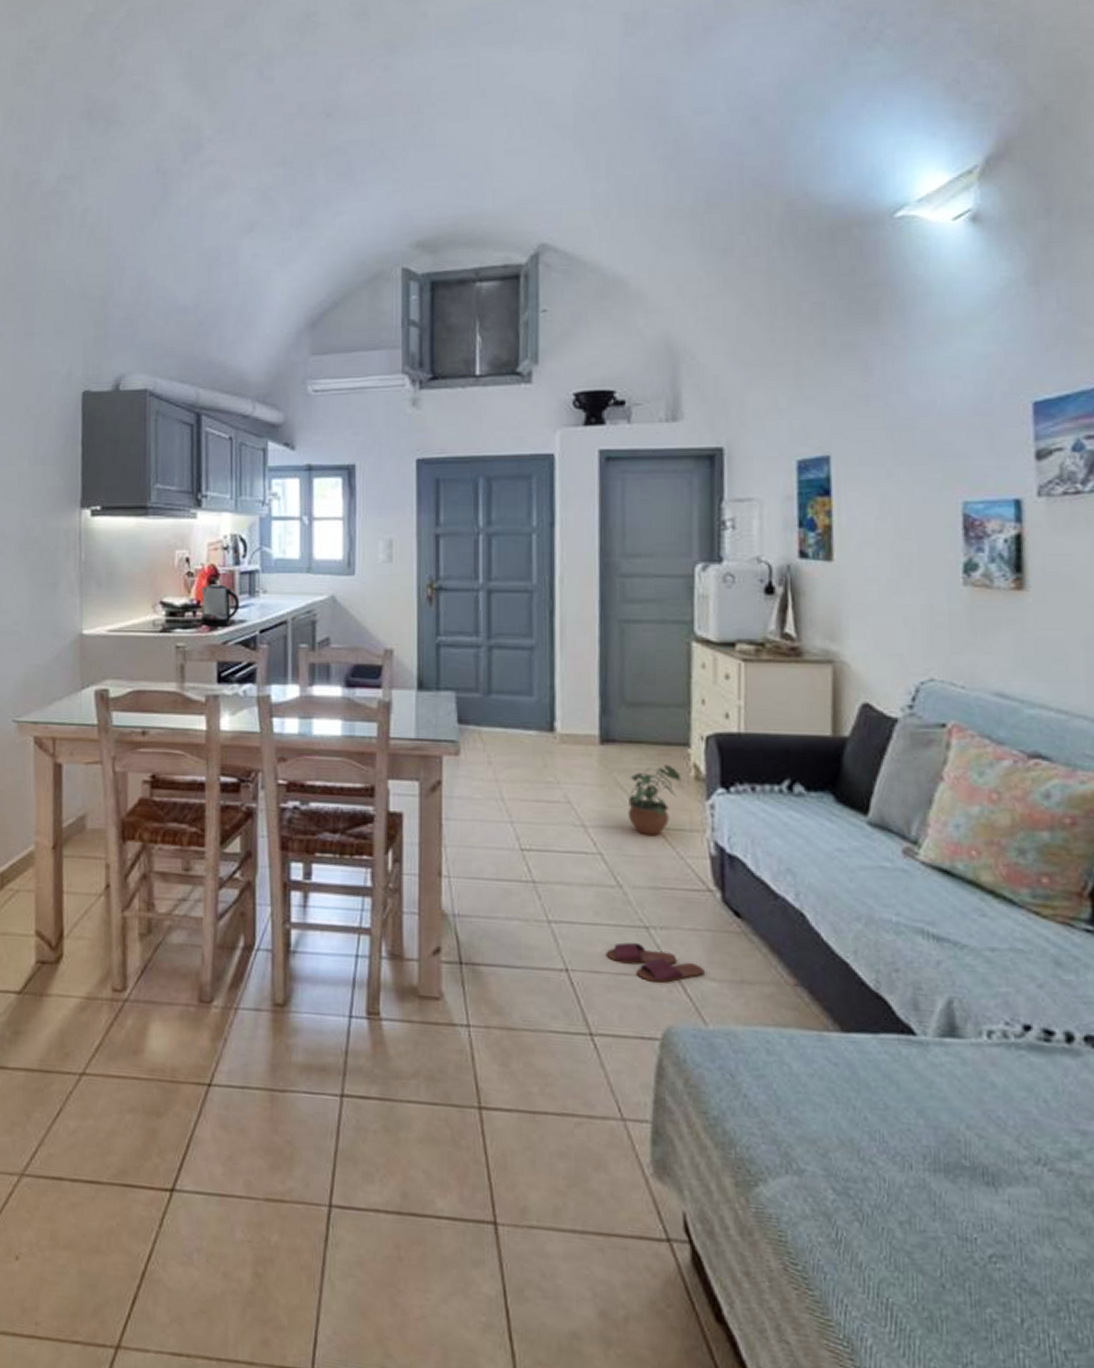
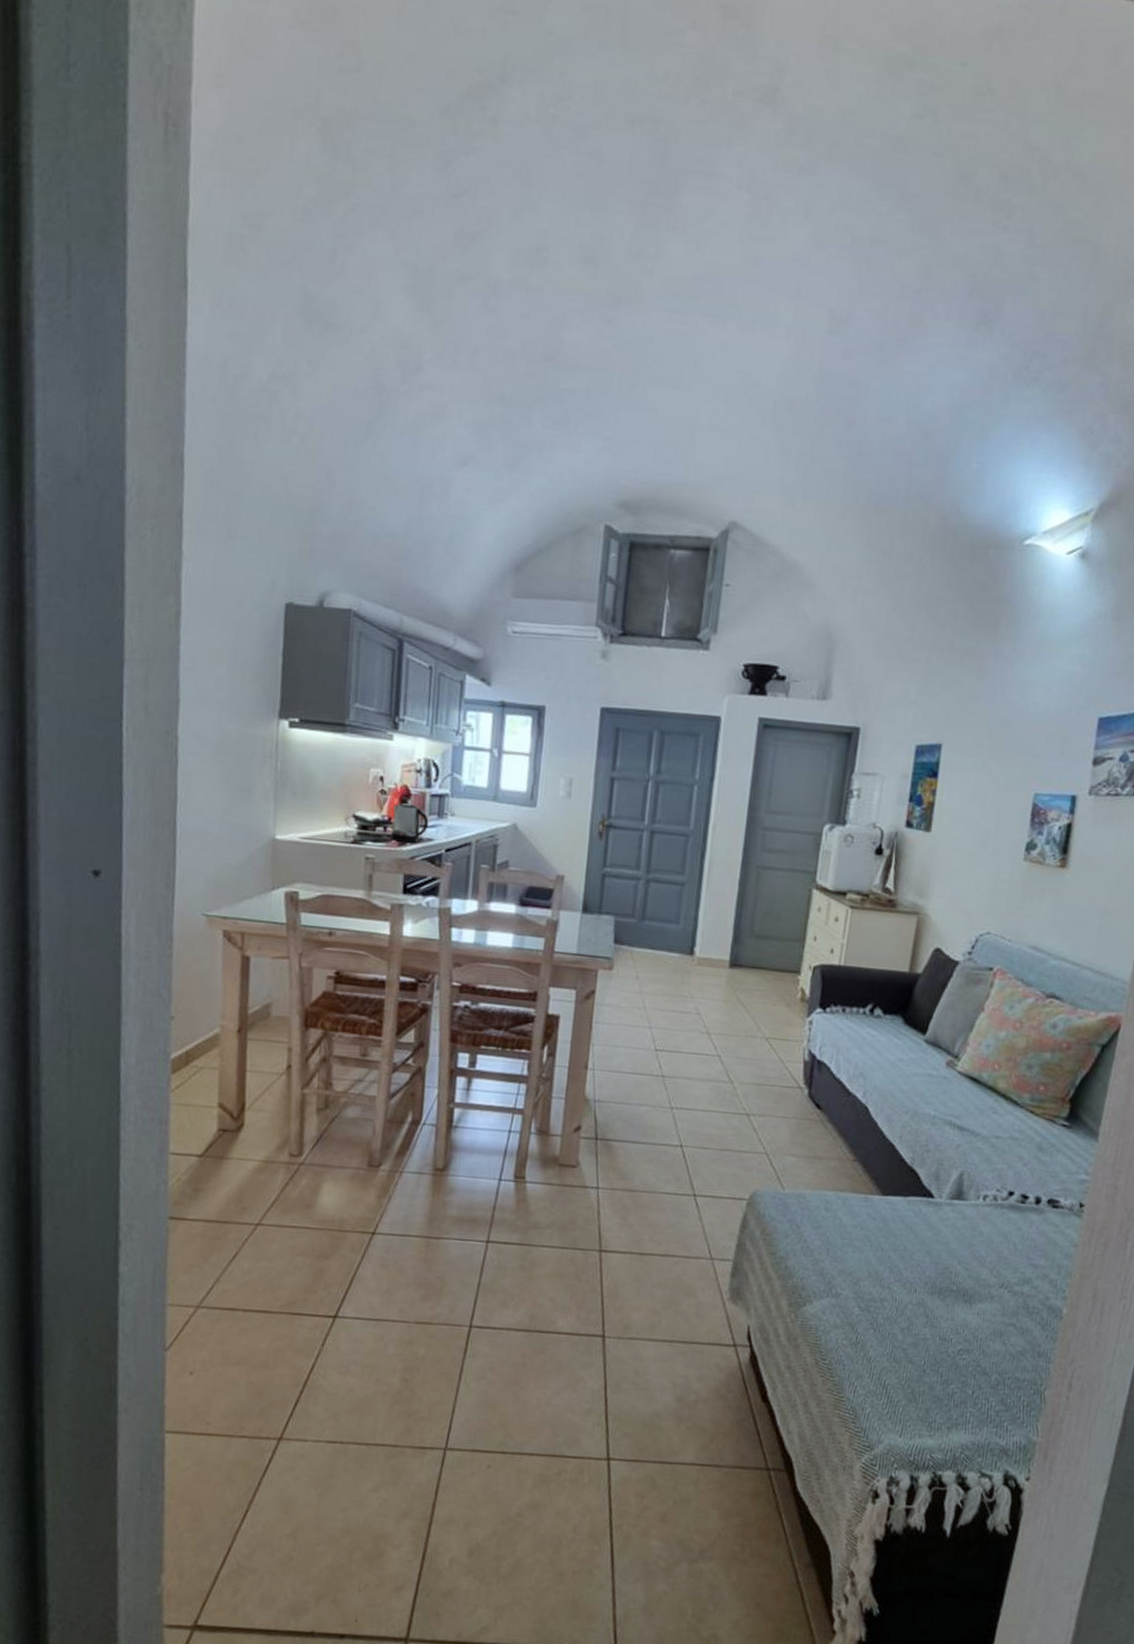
slippers: present [606,942,706,983] -> none [713,1126,789,1157]
potted plant: present [627,765,681,836] -> none [744,987,790,1044]

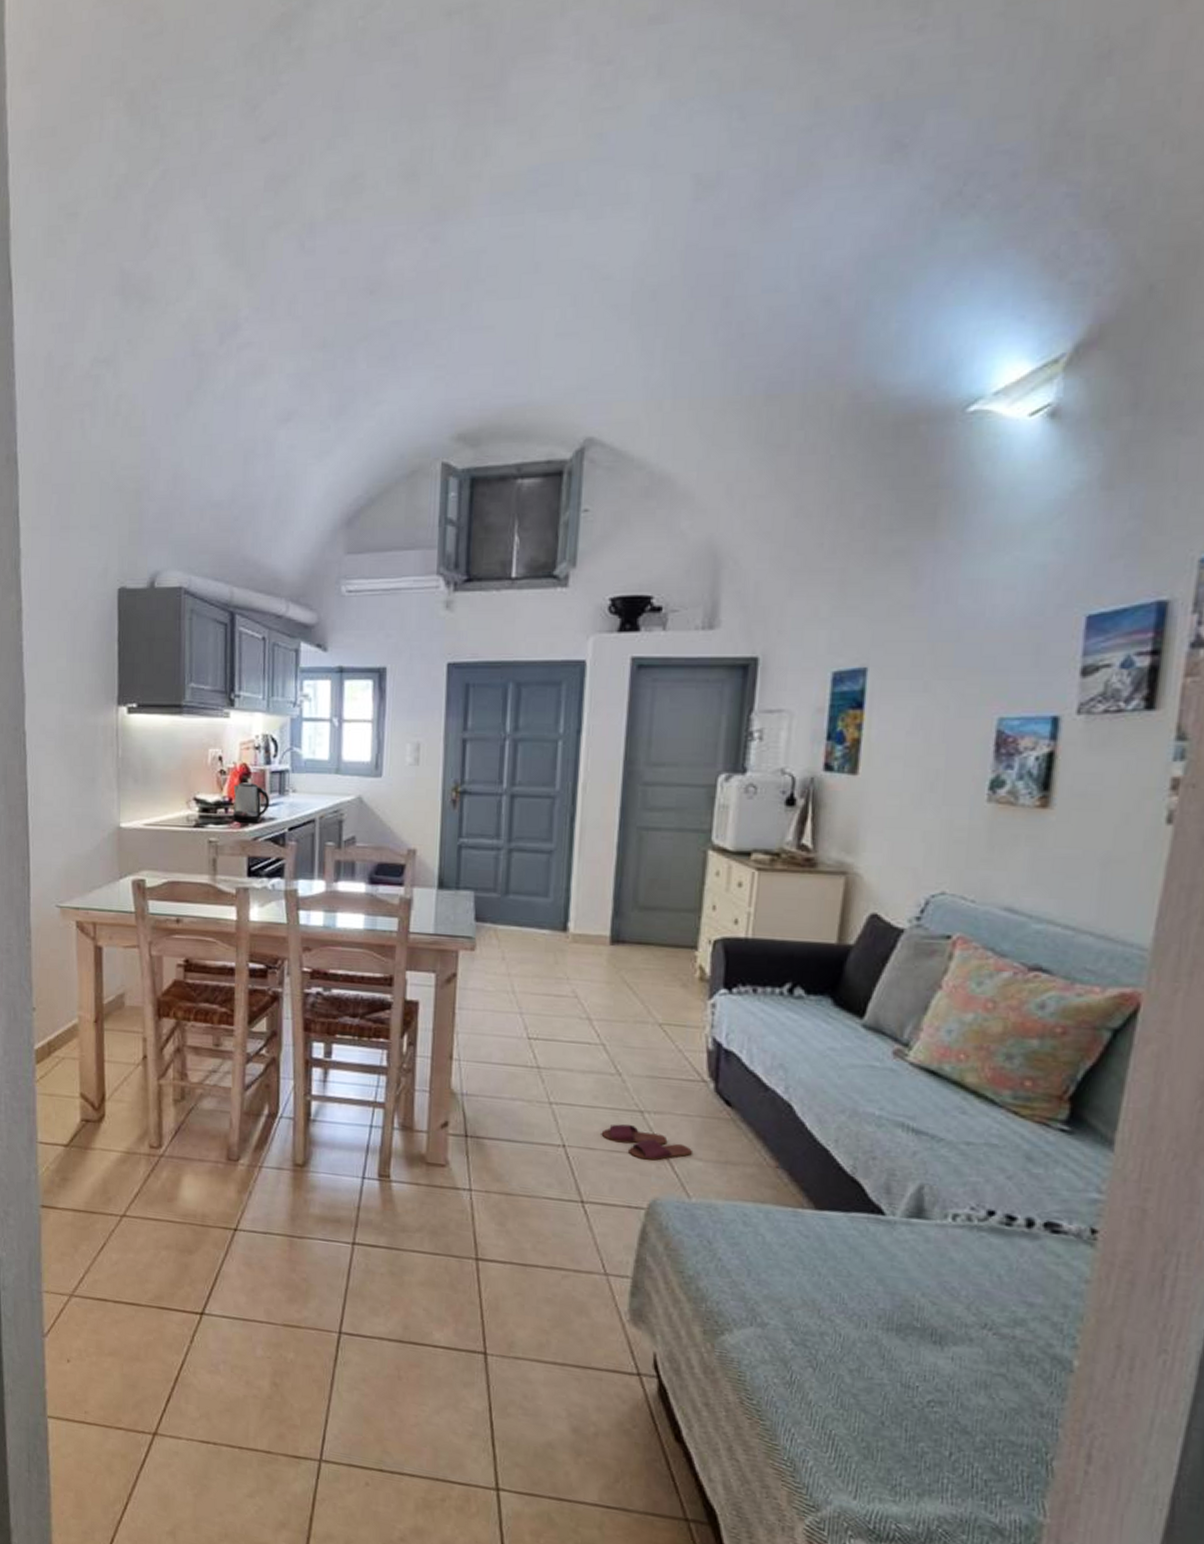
slippers: none [713,1126,789,1157] -> present [601,1124,694,1160]

